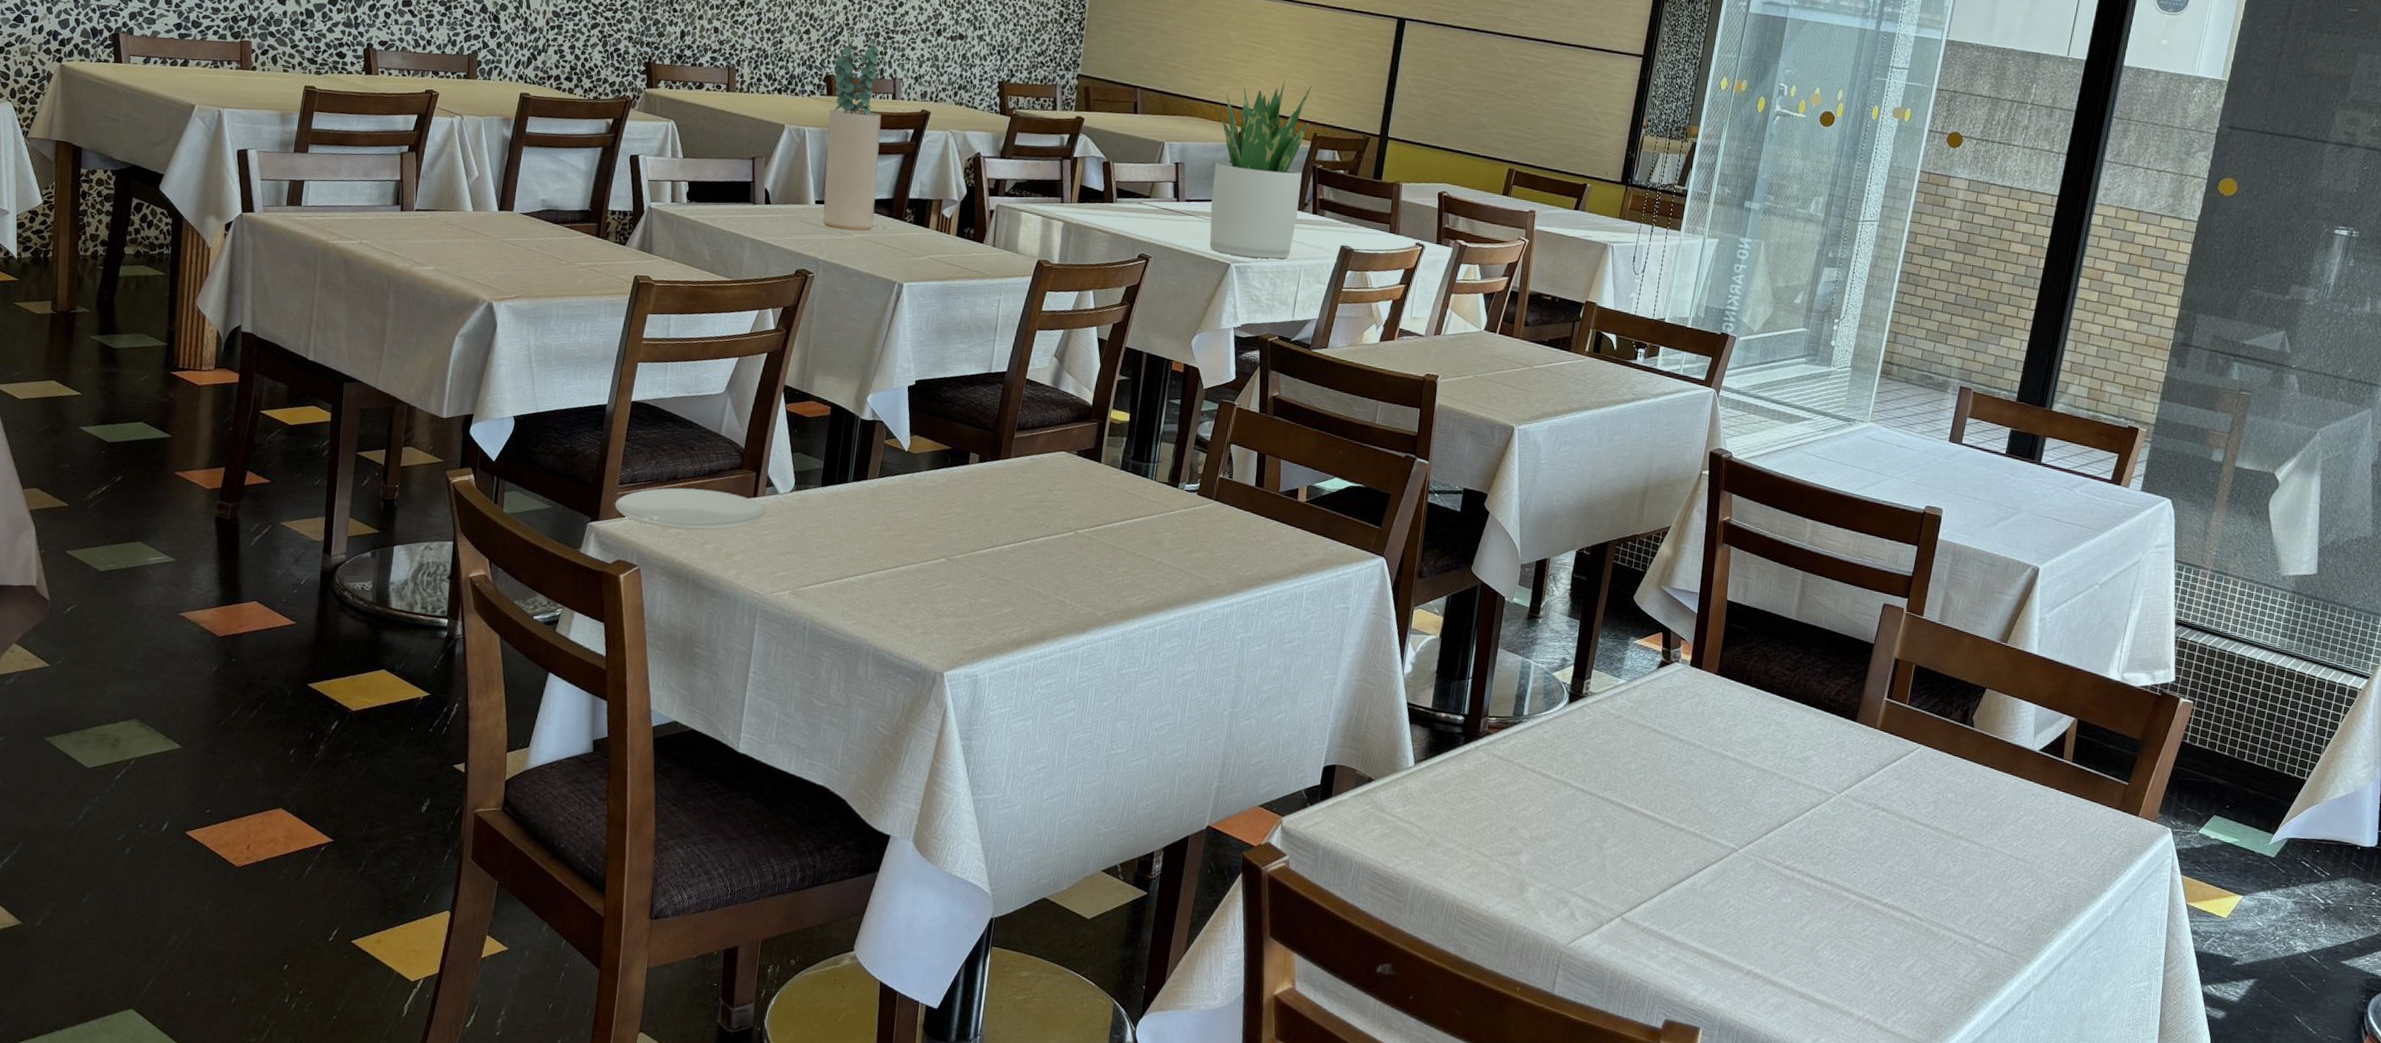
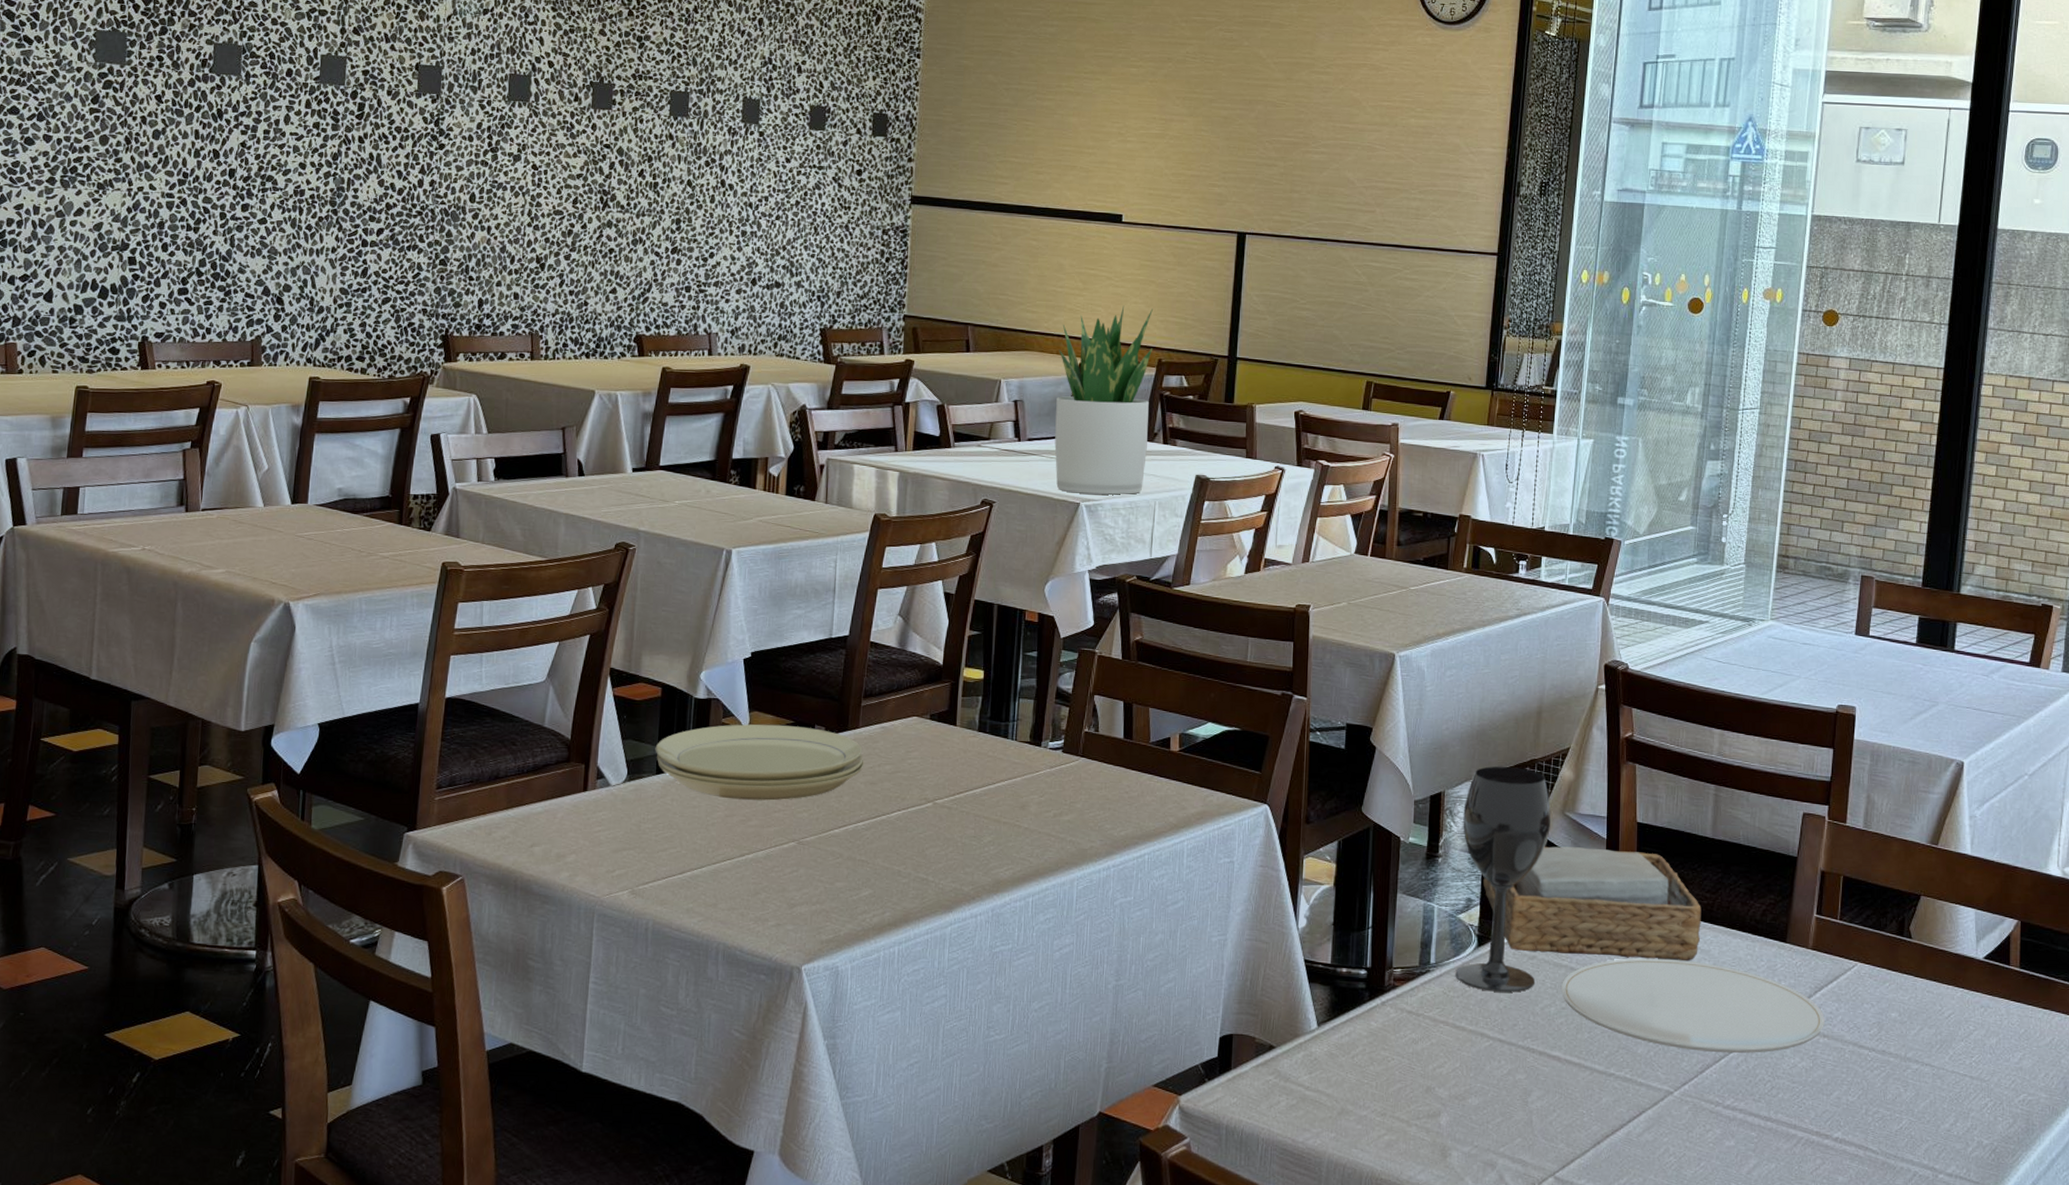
plate: present [614,488,767,531] -> none [433,786,599,834]
plate: none [821,446,1014,519] -> present [655,724,864,801]
vase: present [822,29,882,231] -> none [641,283,698,498]
wine glass: none [1545,538,1648,748] -> present [1455,766,1551,992]
napkin holder: none [1578,615,1780,732] -> present [1483,846,1701,962]
plate: none [1642,724,1886,821] -> present [1560,958,1826,1054]

